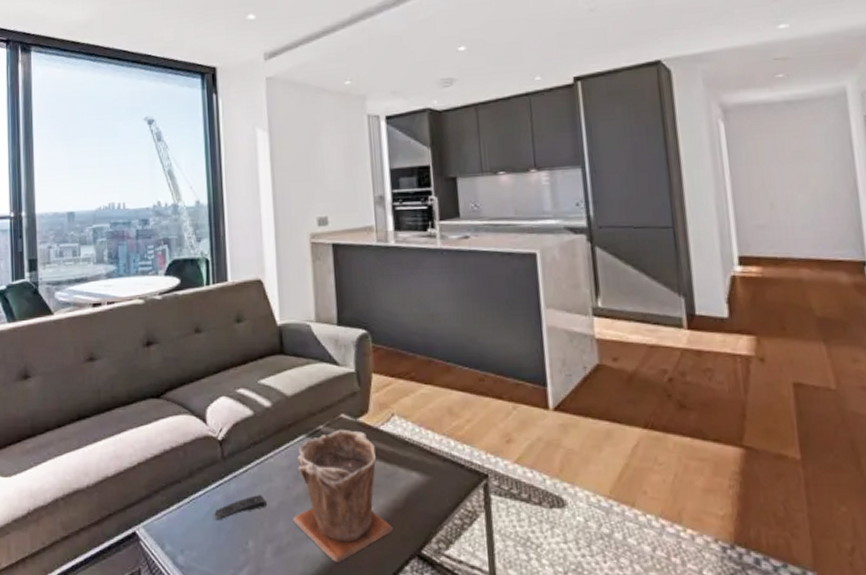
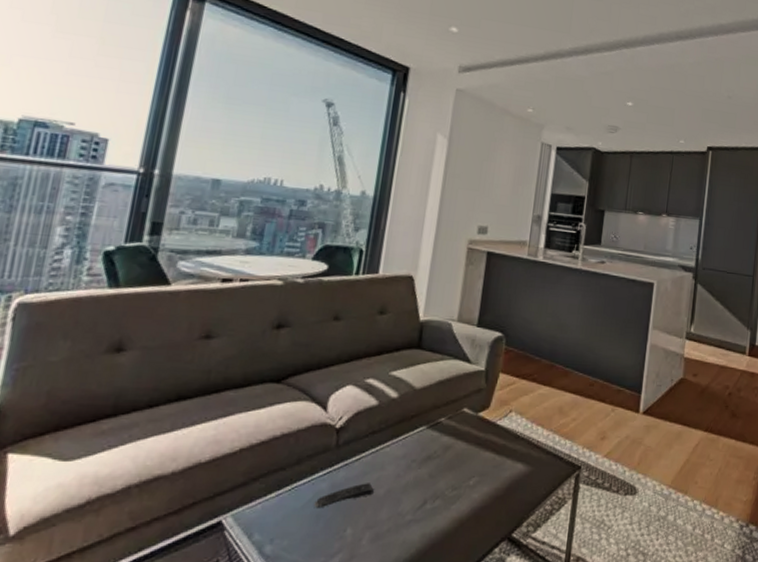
plant pot: present [293,429,393,564] -> none [397,422,491,548]

